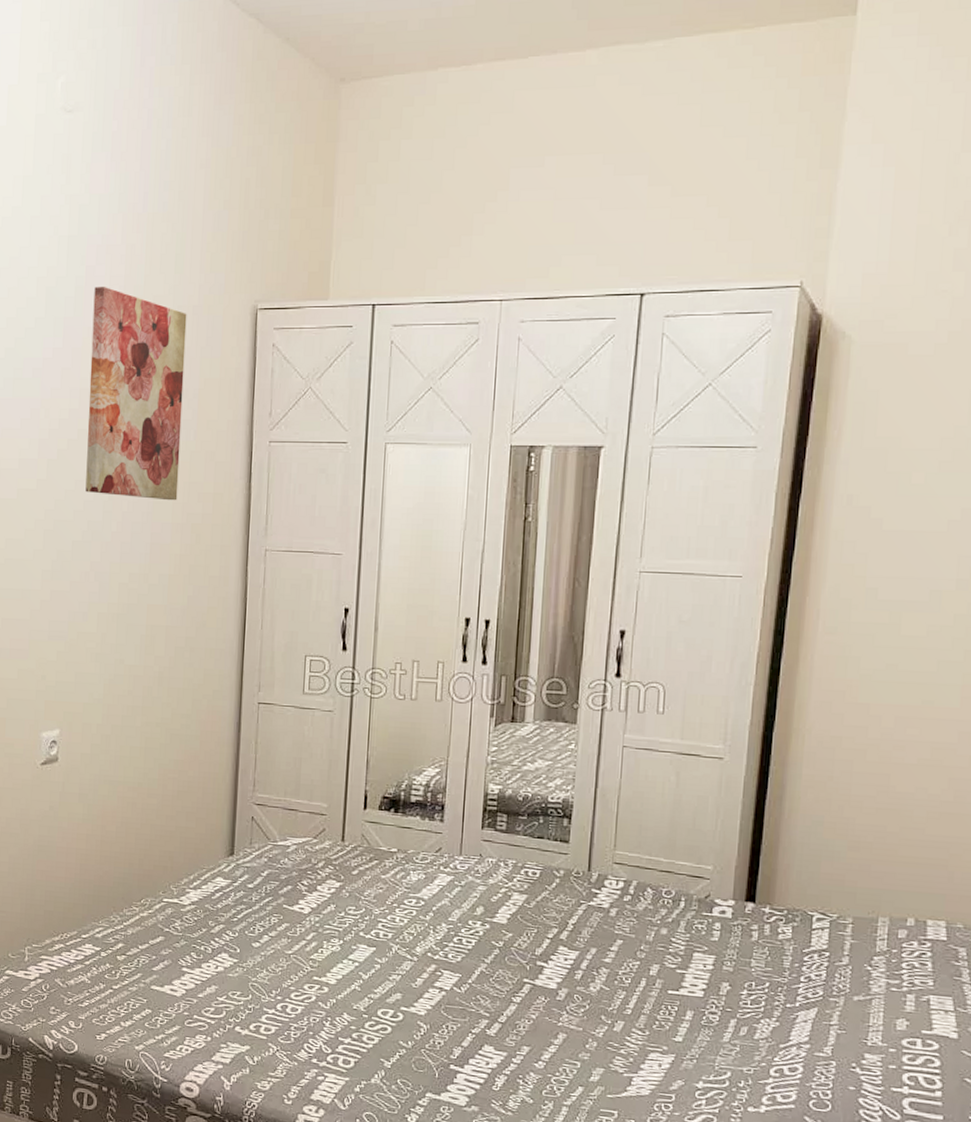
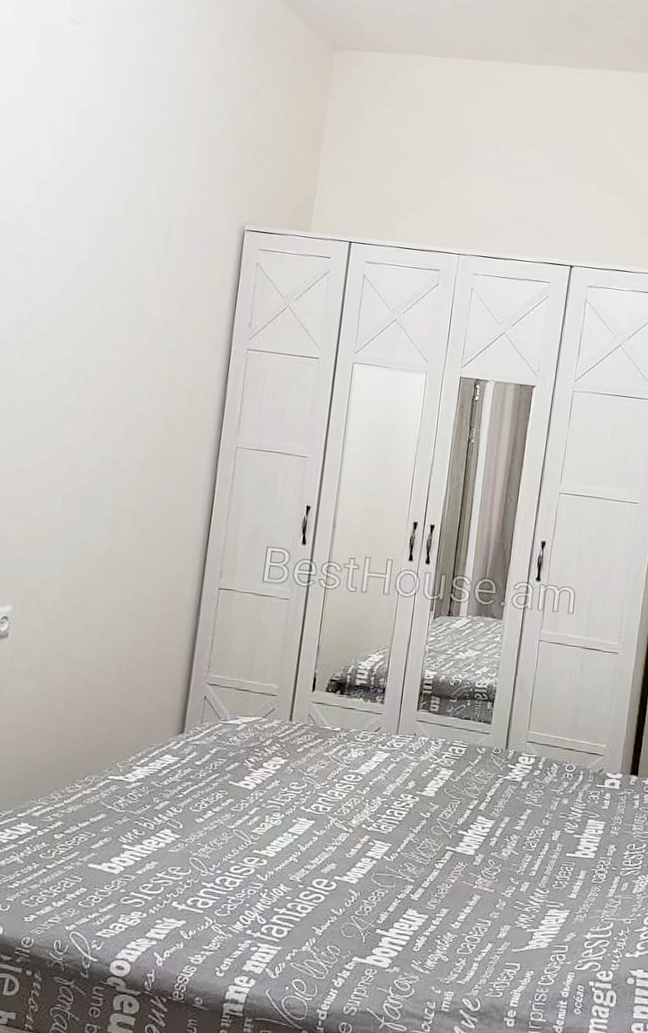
wall art: present [85,286,187,501] -> none [61,186,178,394]

